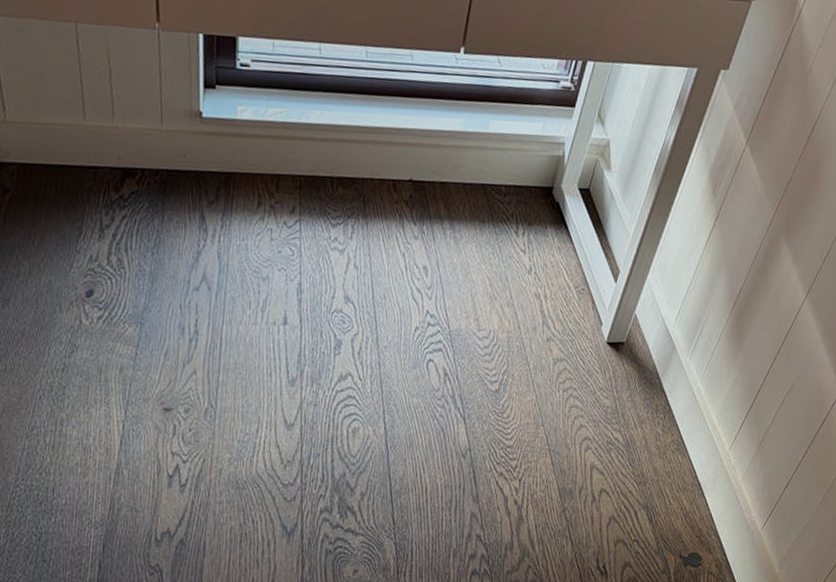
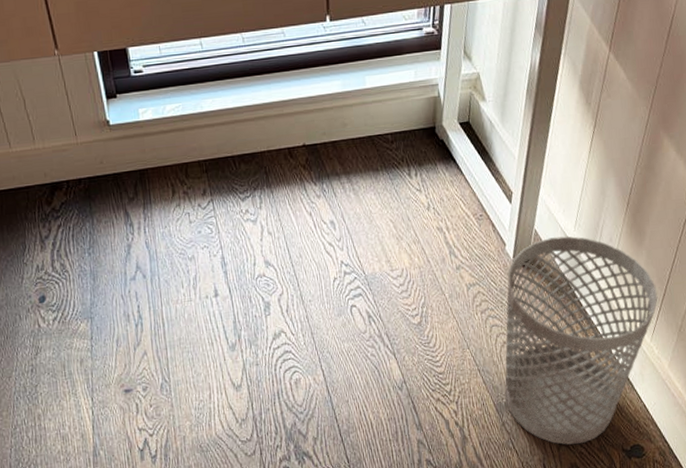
wastebasket: none [570,325,746,544] -> present [504,236,658,445]

